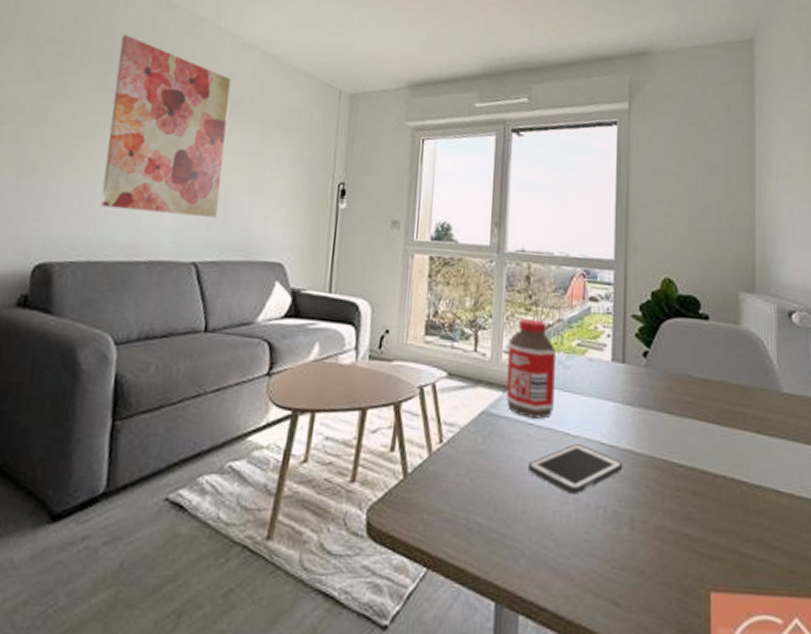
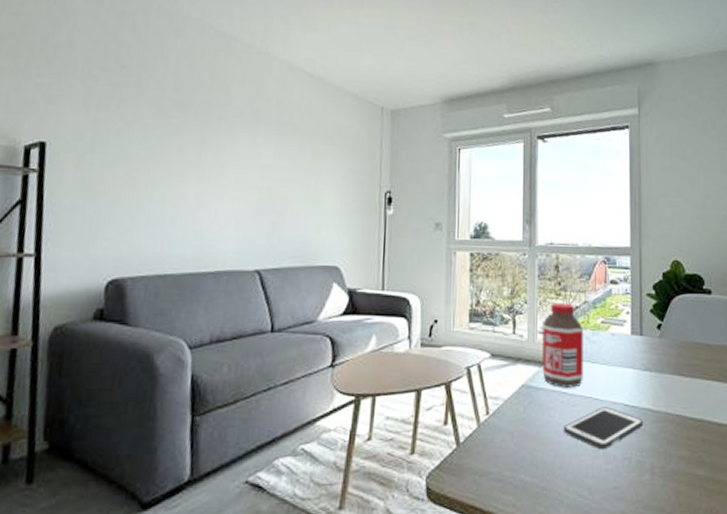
wall art: present [101,34,232,218] -> none [166,63,281,229]

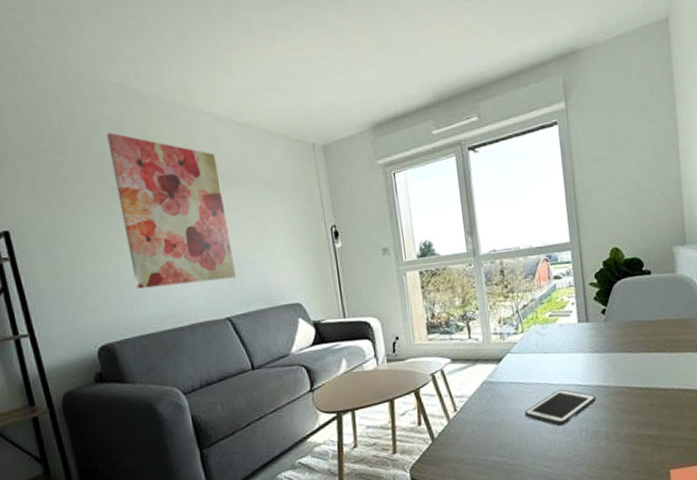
wall art: none [166,63,281,229] -> present [107,132,236,289]
bottle: present [542,303,583,388] -> none [495,303,538,379]

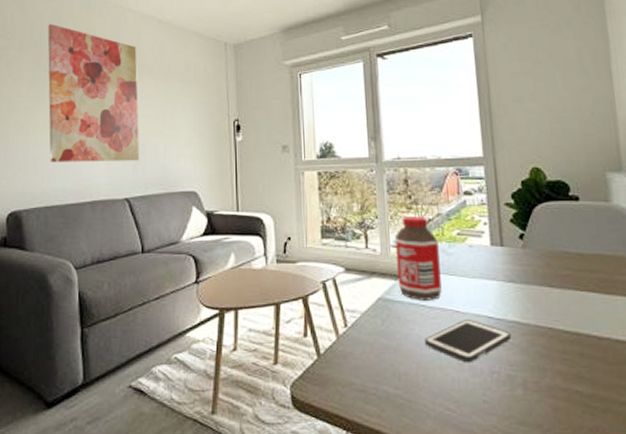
bottle: none [495,303,538,379] -> present [395,216,442,300]

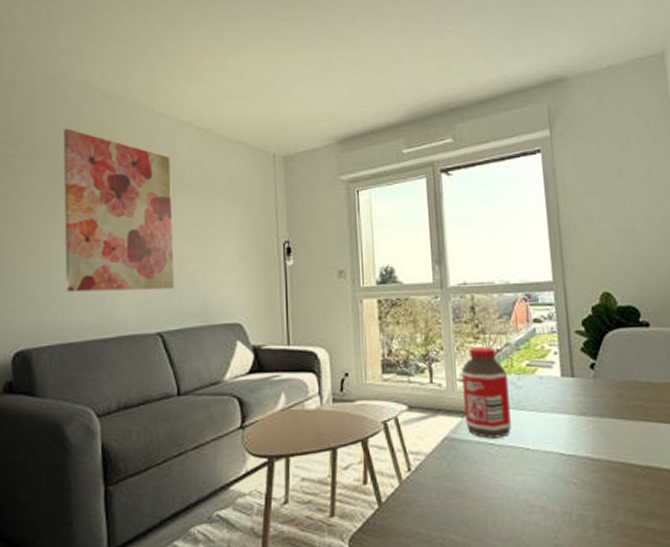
cell phone: present [425,320,512,363] -> none [494,457,584,505]

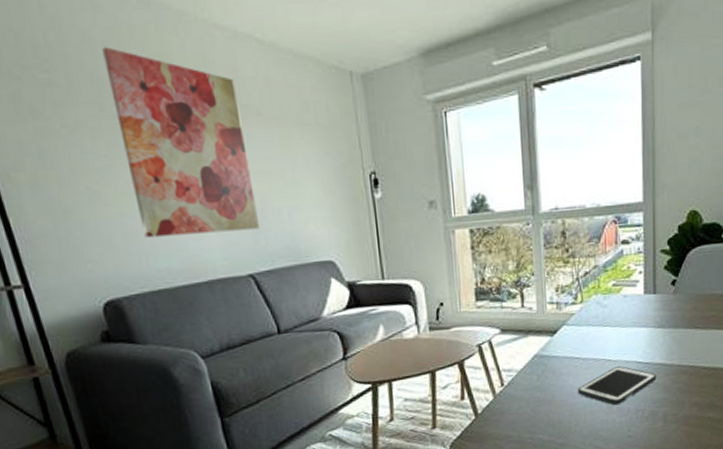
bottle: present [462,347,511,439] -> none [552,270,596,354]
cell phone: none [494,457,584,505] -> present [578,366,657,406]

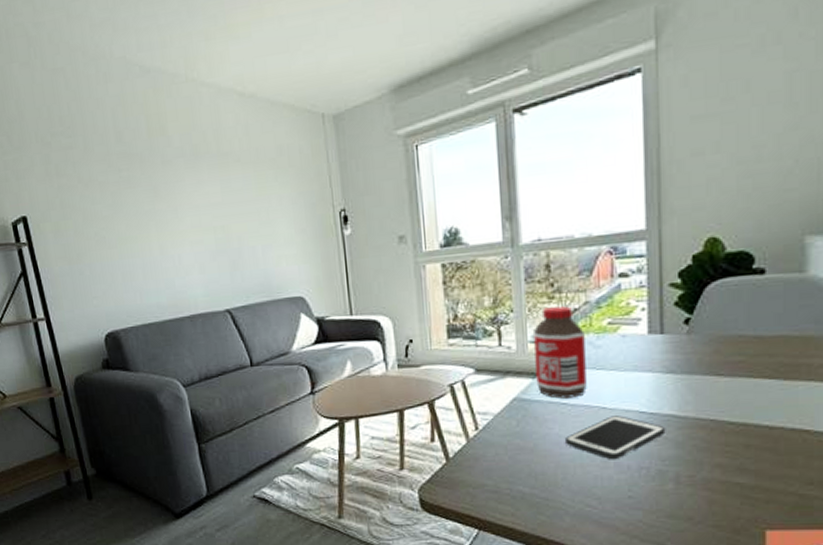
wall art: present [102,47,259,238] -> none [111,111,236,277]
bottle: none [552,270,596,354] -> present [534,306,587,399]

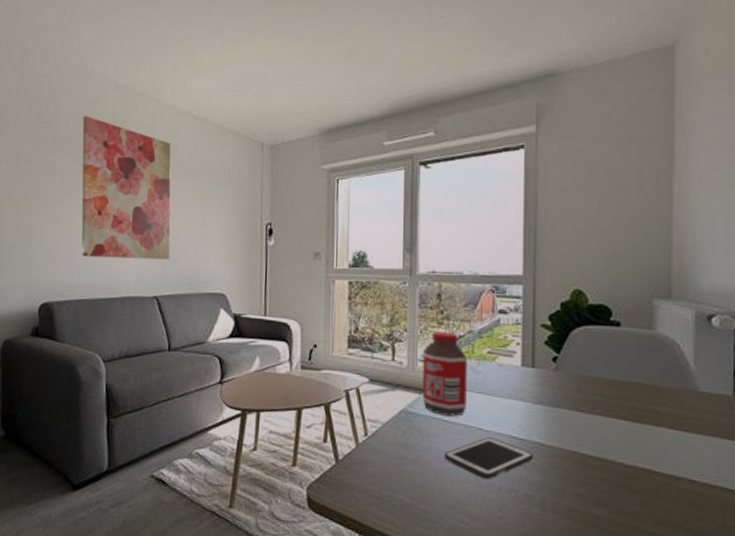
wall art: none [111,111,236,277] -> present [81,116,171,260]

